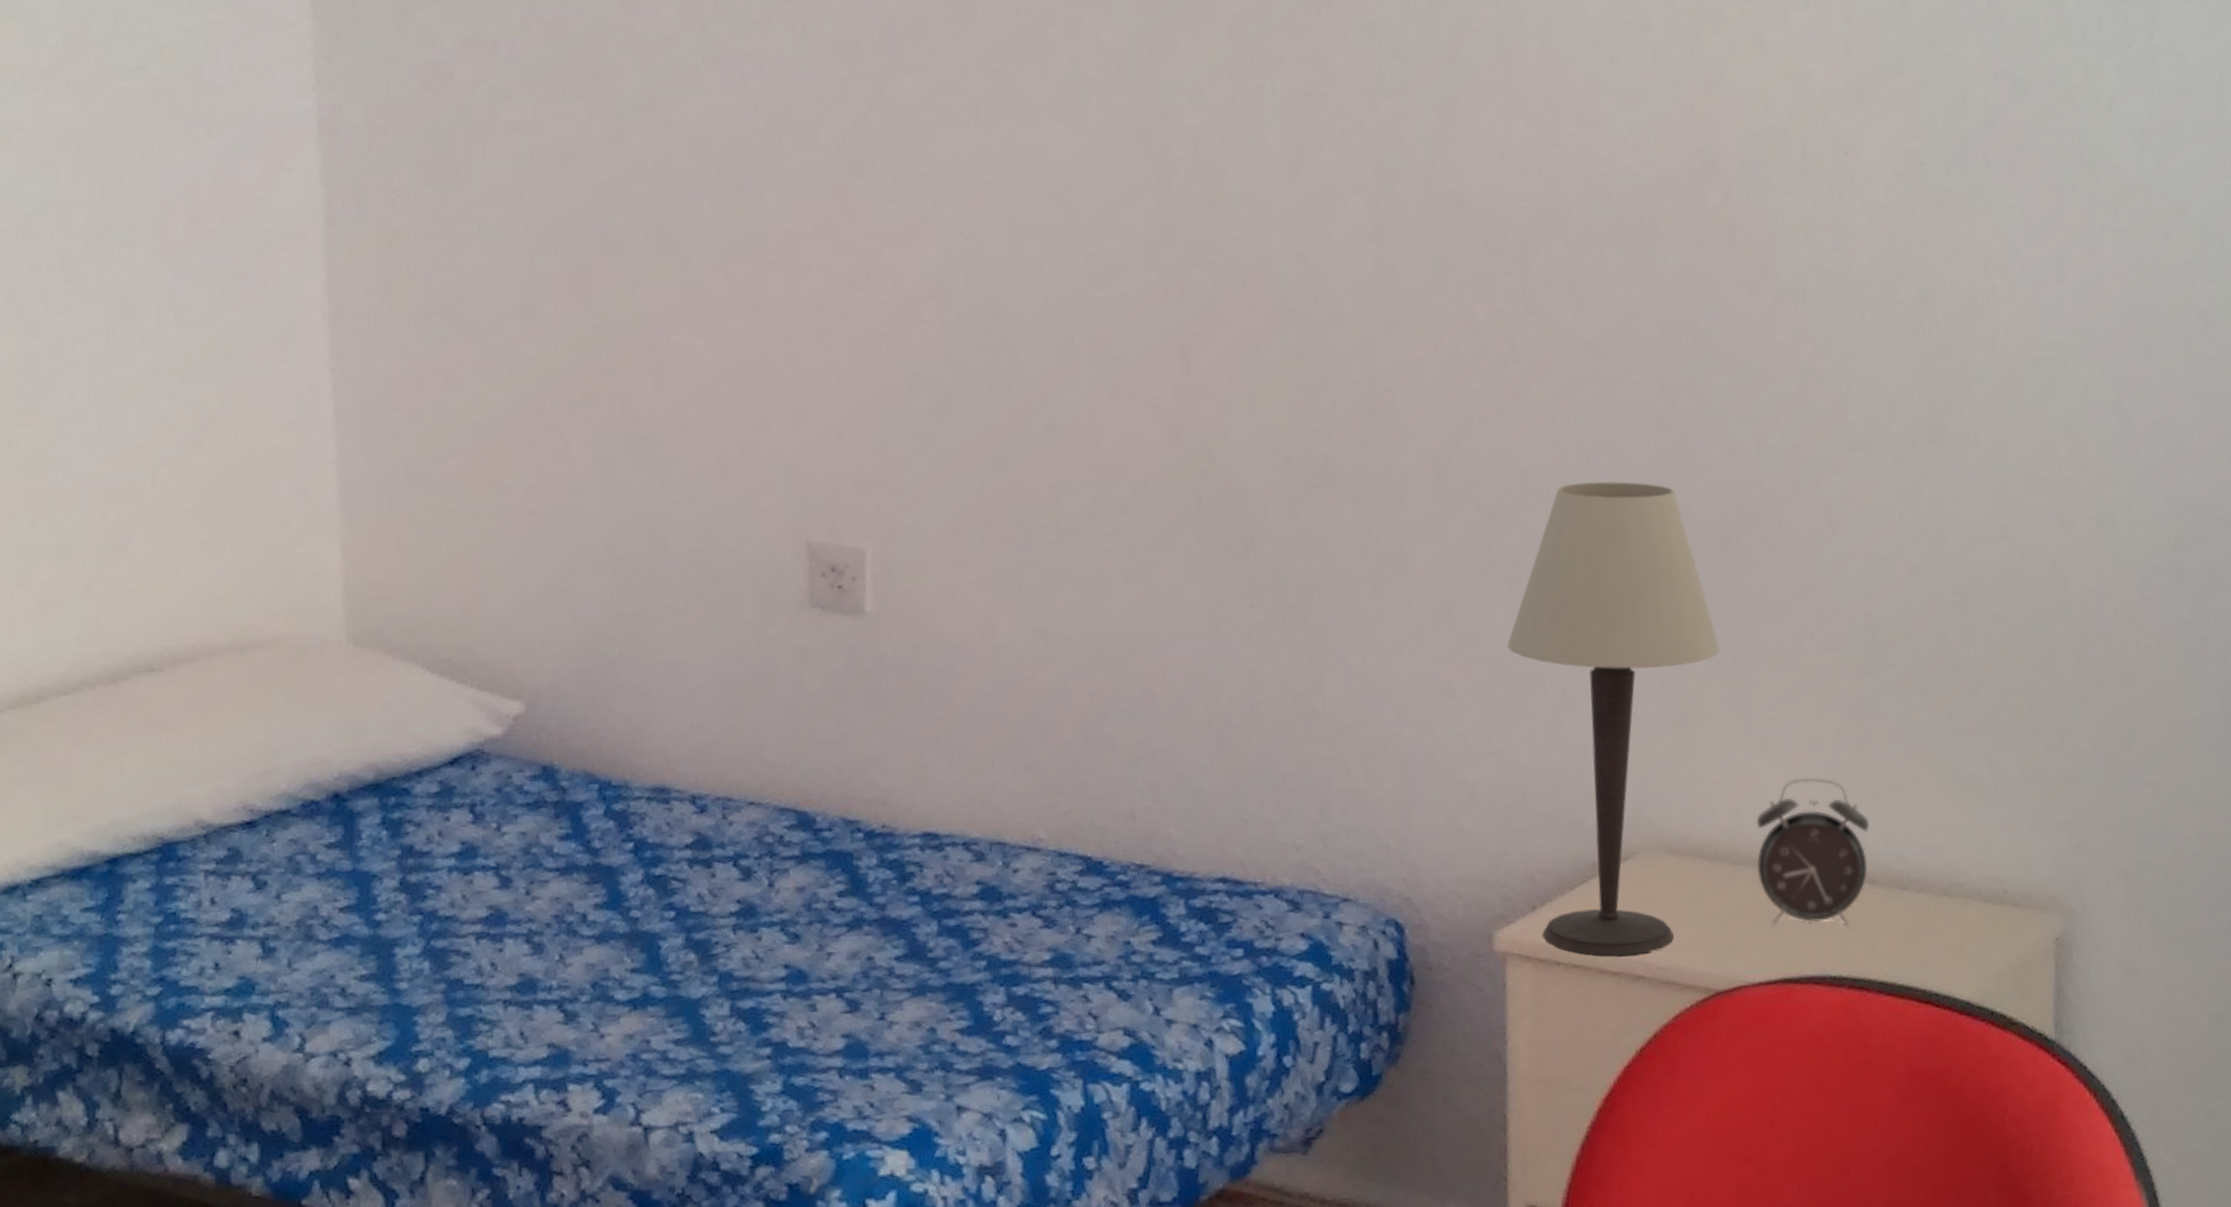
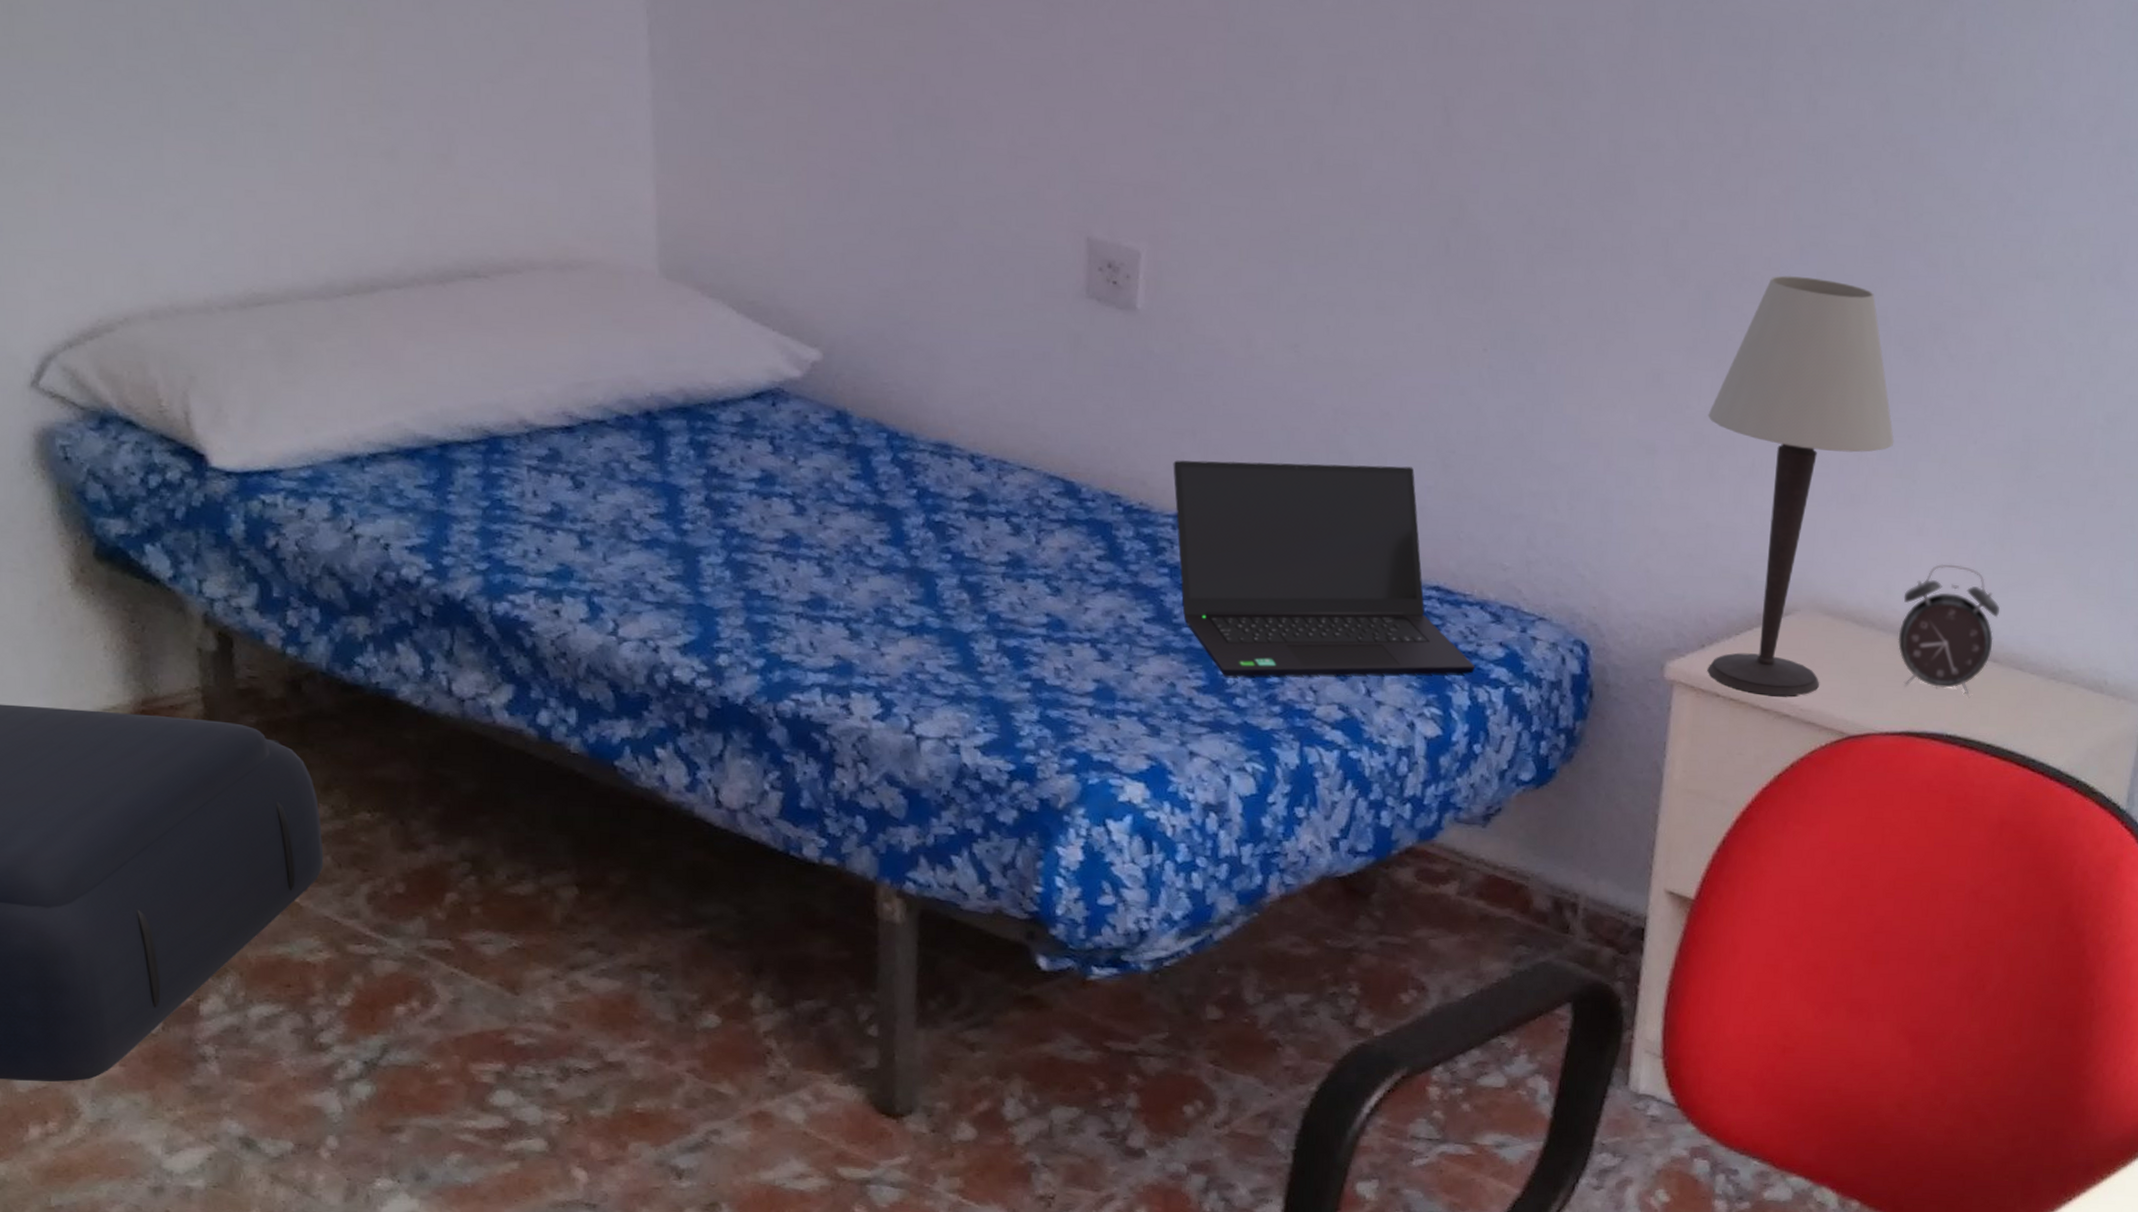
laptop: none [916,746,1277,1013] -> present [1173,460,1476,677]

